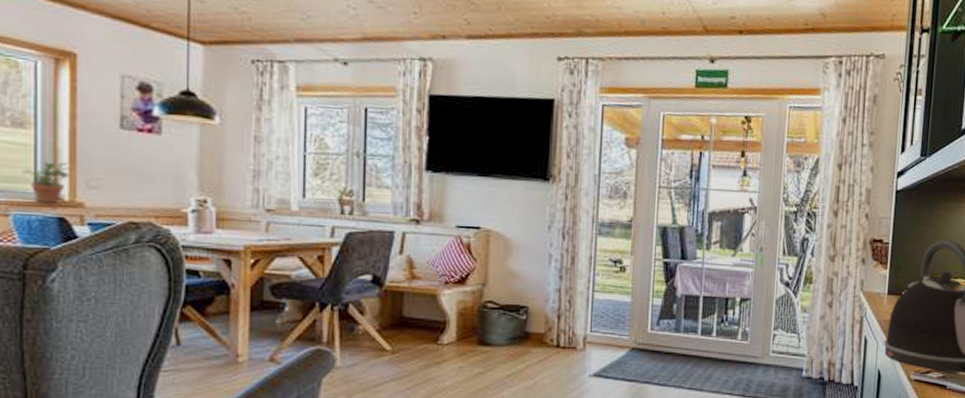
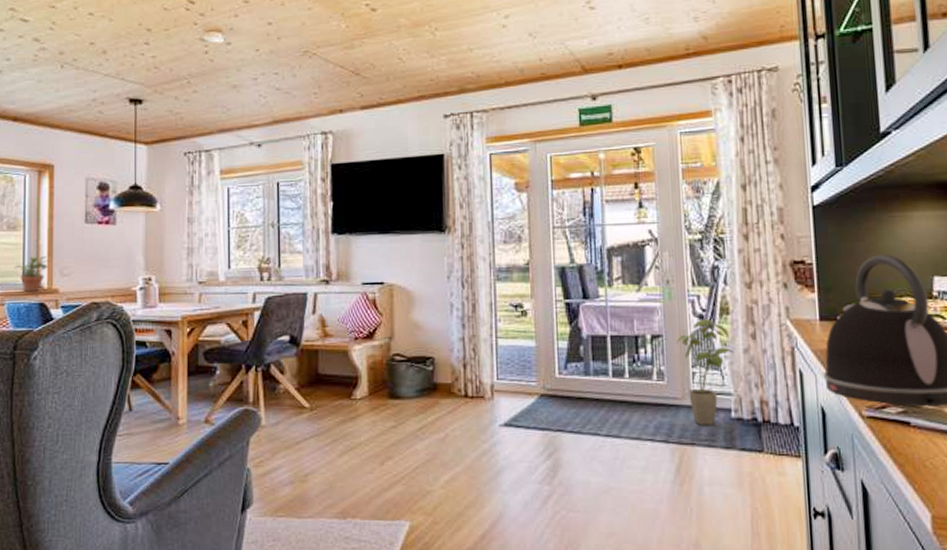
house plant: none [763,286,812,382] -> present [677,319,734,425]

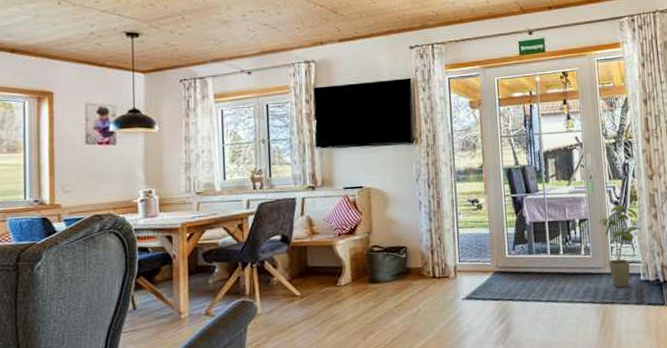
potted plant: present [14,255,52,291] -> none [15,174,53,208]

